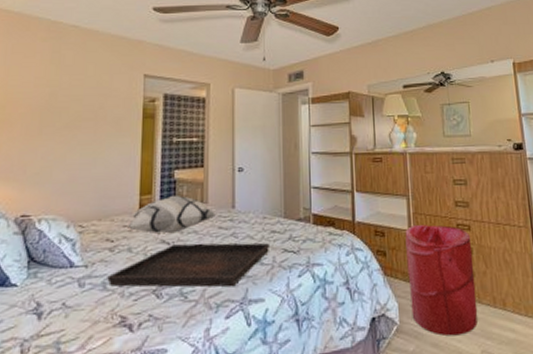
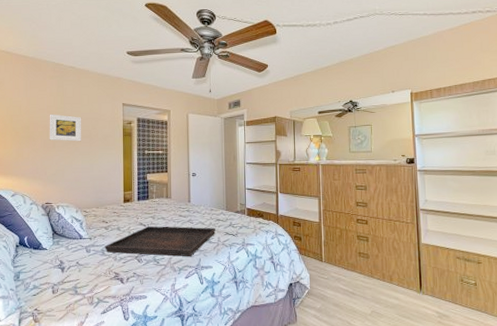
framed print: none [33,88,85,127] -> present [49,114,82,142]
decorative pillow: present [127,195,217,234] -> none [116,191,178,219]
laundry hamper: present [405,224,478,336] -> none [316,218,370,300]

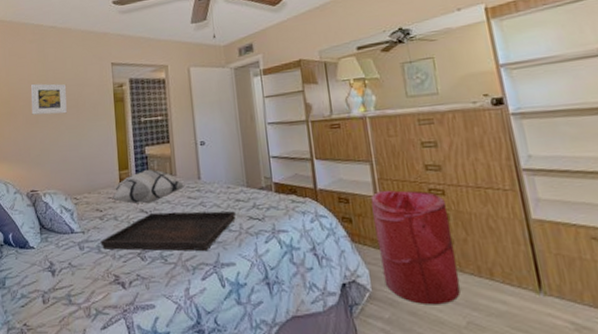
decorative pillow: none [116,191,178,219] -> present [112,169,186,204]
laundry hamper: none [316,218,370,300] -> present [371,190,460,305]

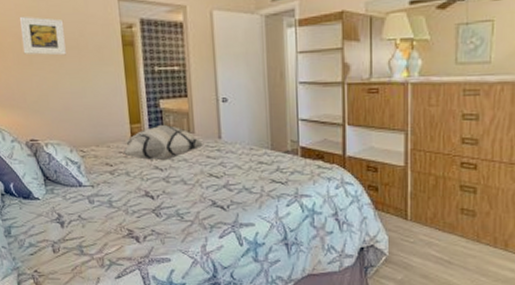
serving tray: present [100,211,237,251] -> none [111,170,259,210]
laundry hamper: present [371,190,460,305] -> none [400,161,477,270]

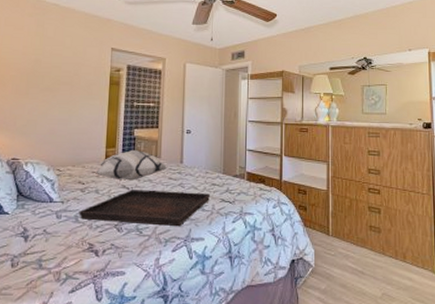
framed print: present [19,16,66,56] -> none [22,56,63,89]
serving tray: none [111,170,259,210] -> present [79,190,211,226]

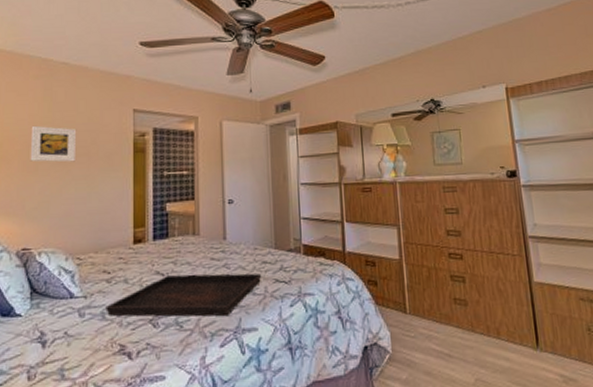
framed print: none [22,56,63,89] -> present [30,125,77,163]
decorative pillow: present [95,149,168,181] -> none [123,227,209,265]

